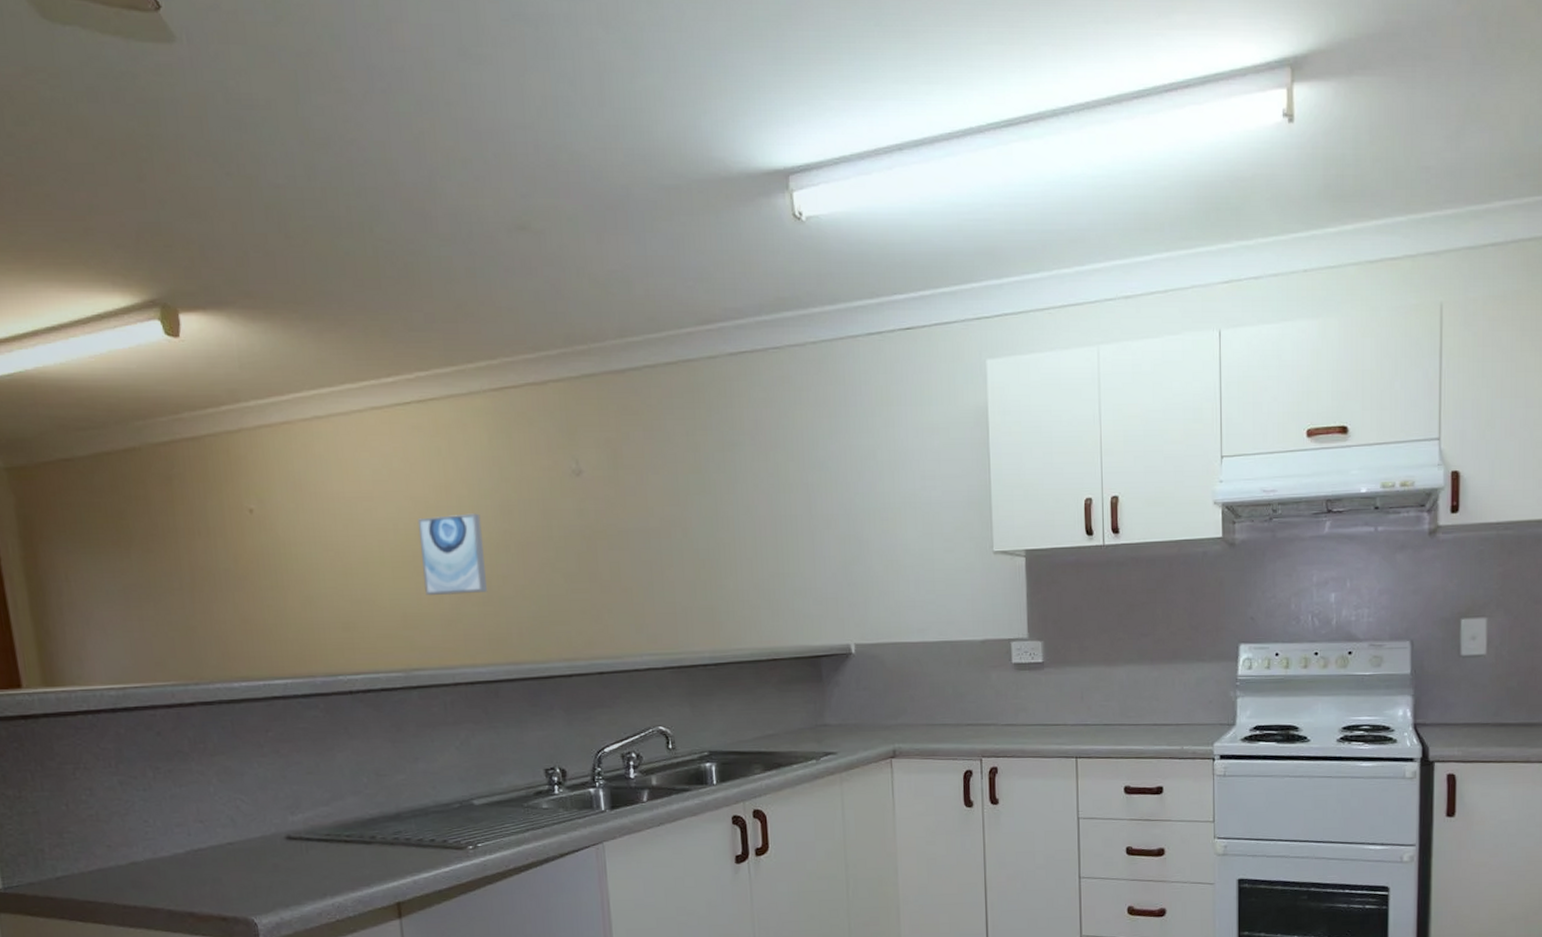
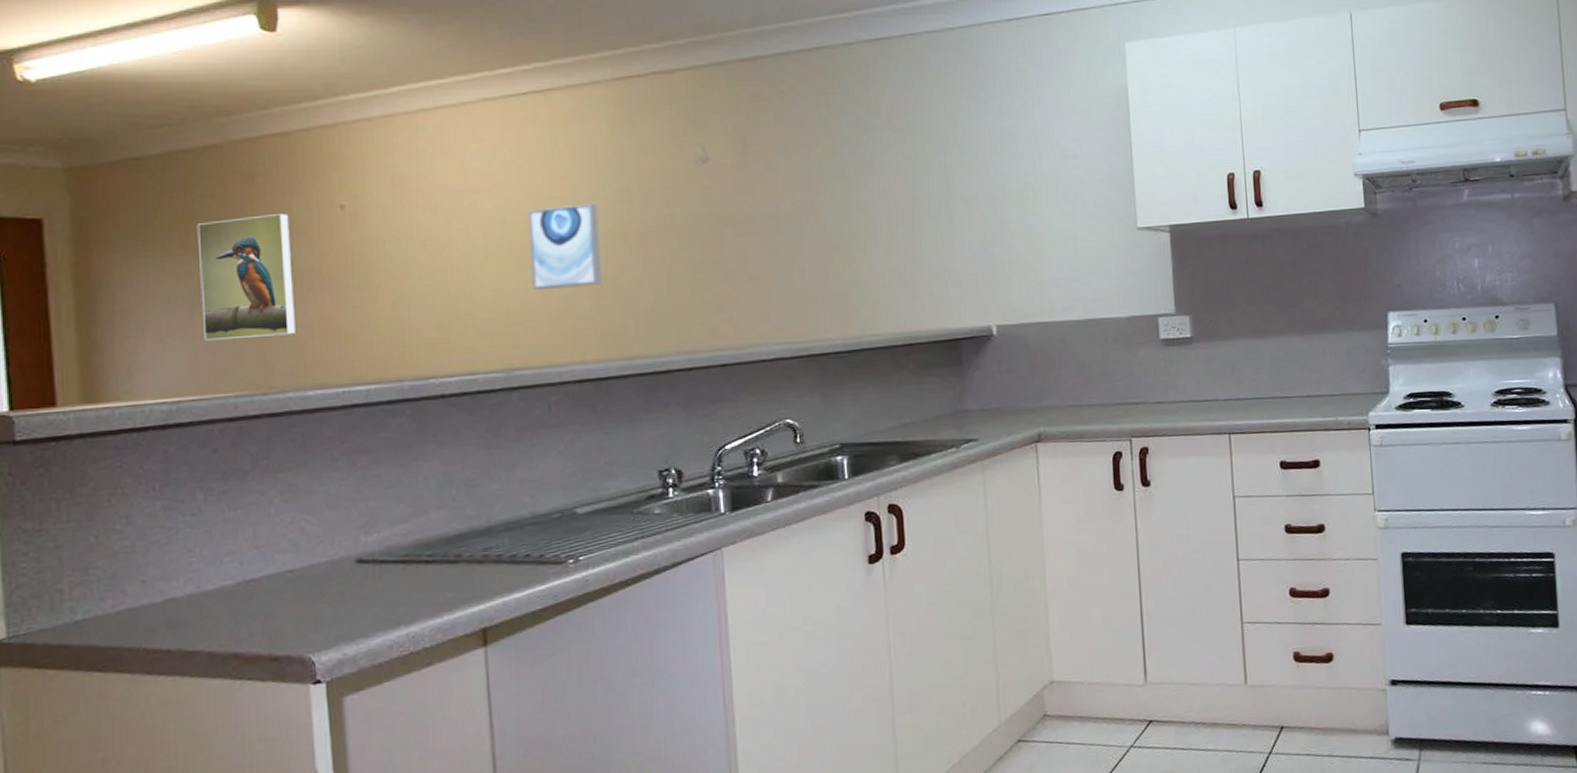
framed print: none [125,515,220,634] -> present [196,213,297,341]

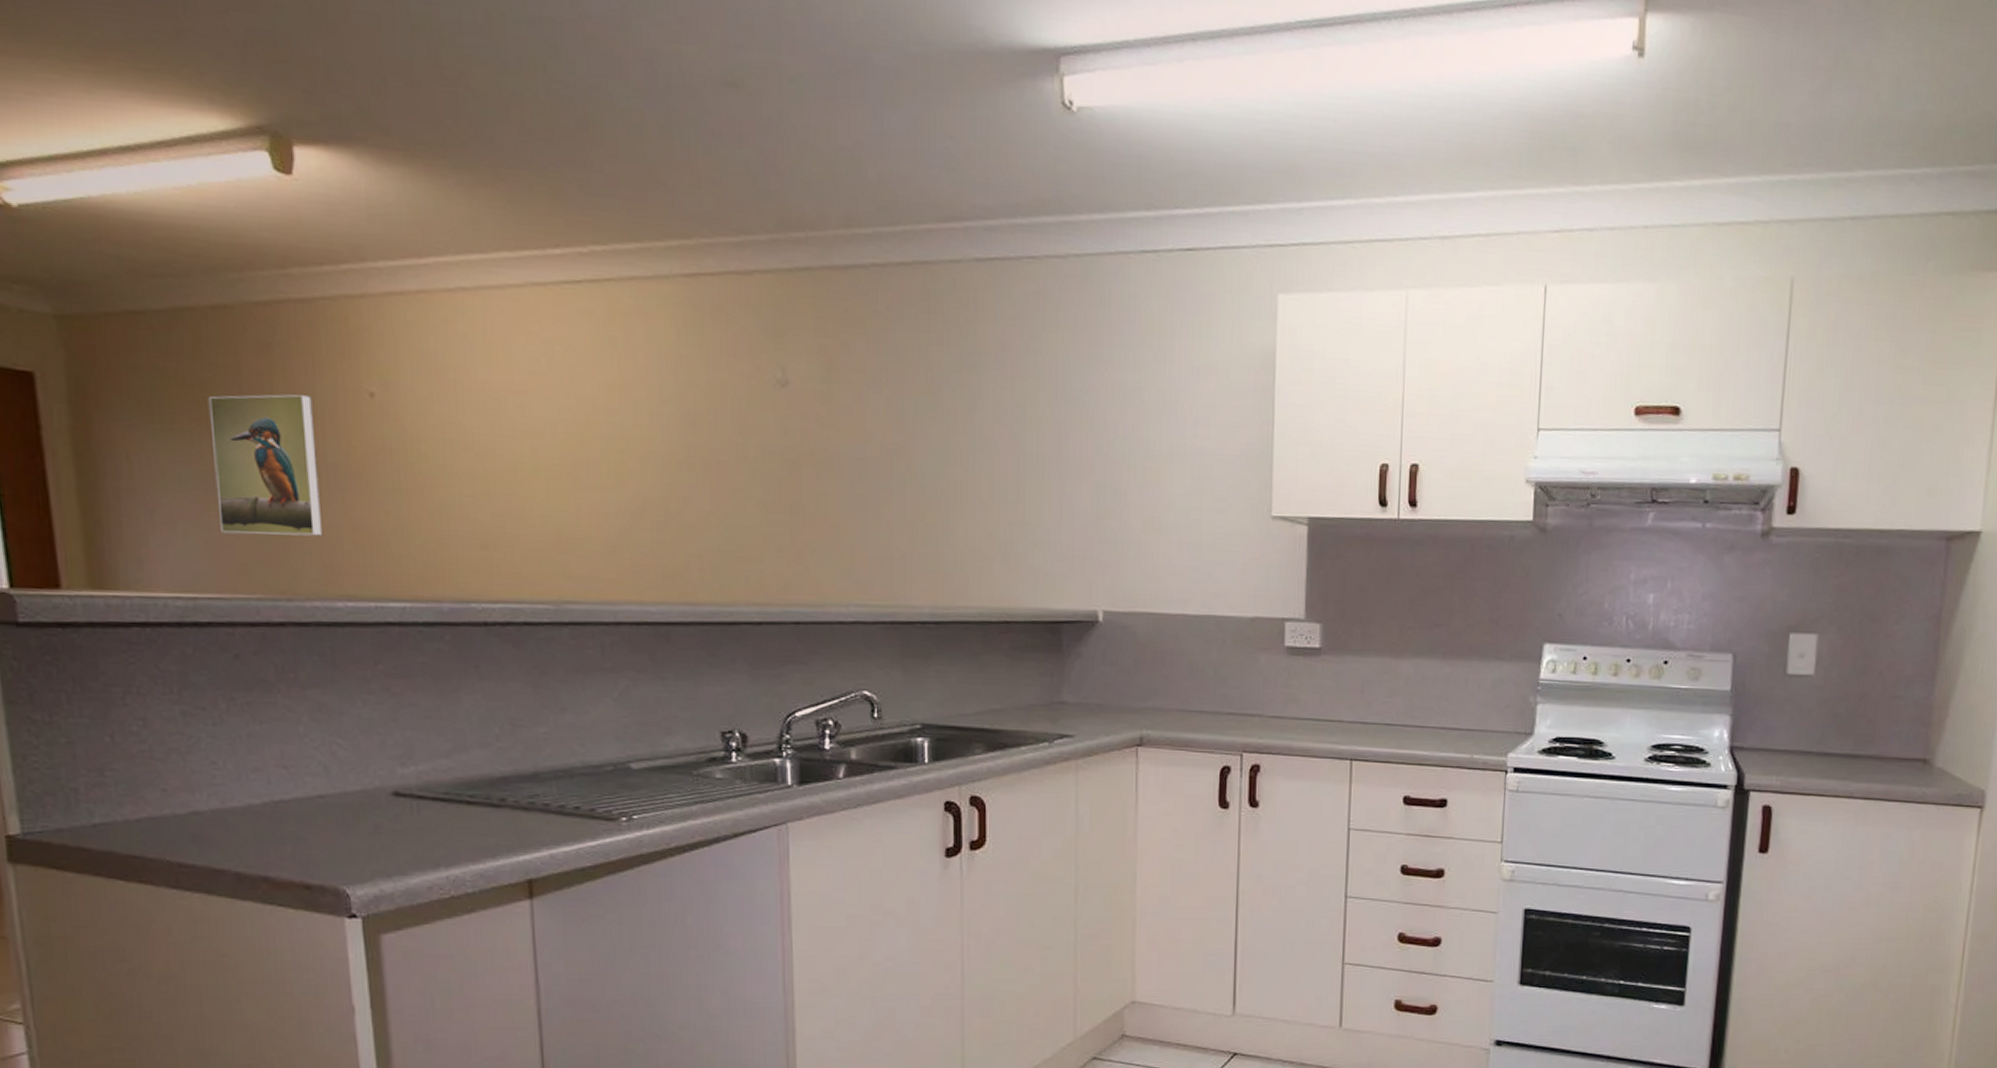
wall art: present [528,203,601,291] -> none [581,420,663,517]

